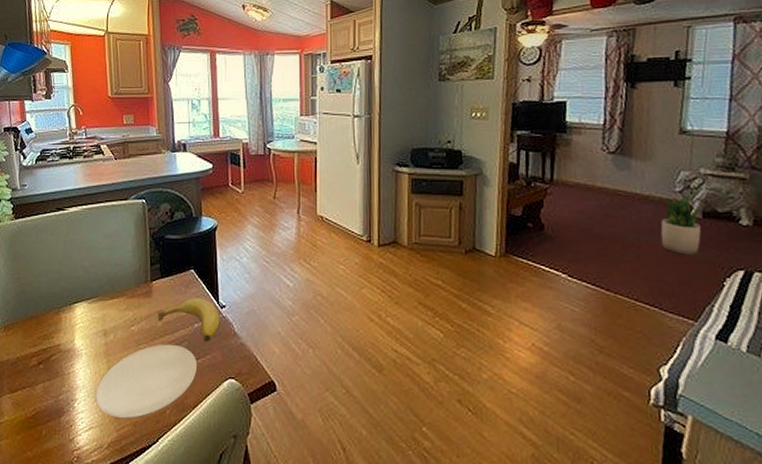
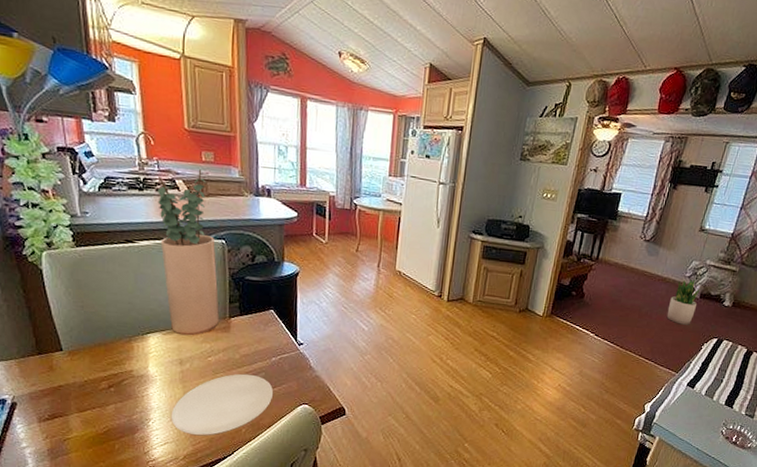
vase: none [84,132,142,304] -> present [157,169,220,336]
fruit: present [157,298,220,343] -> none [235,335,297,374]

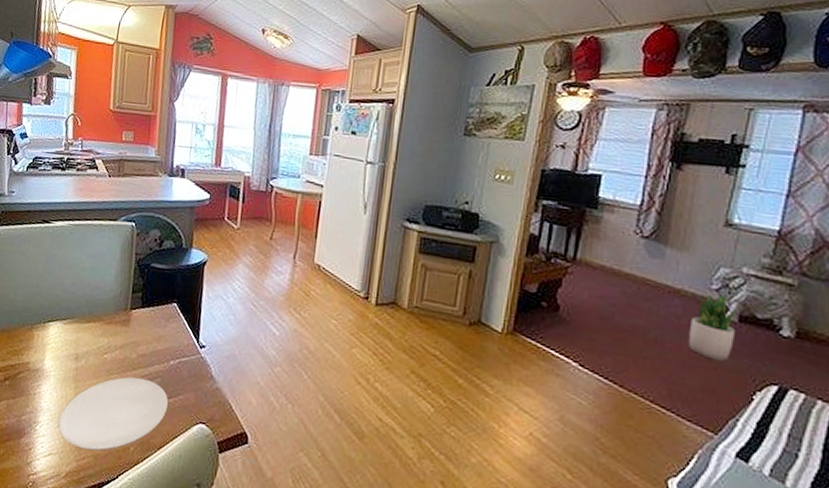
vase: present [157,169,220,336] -> none [72,149,125,328]

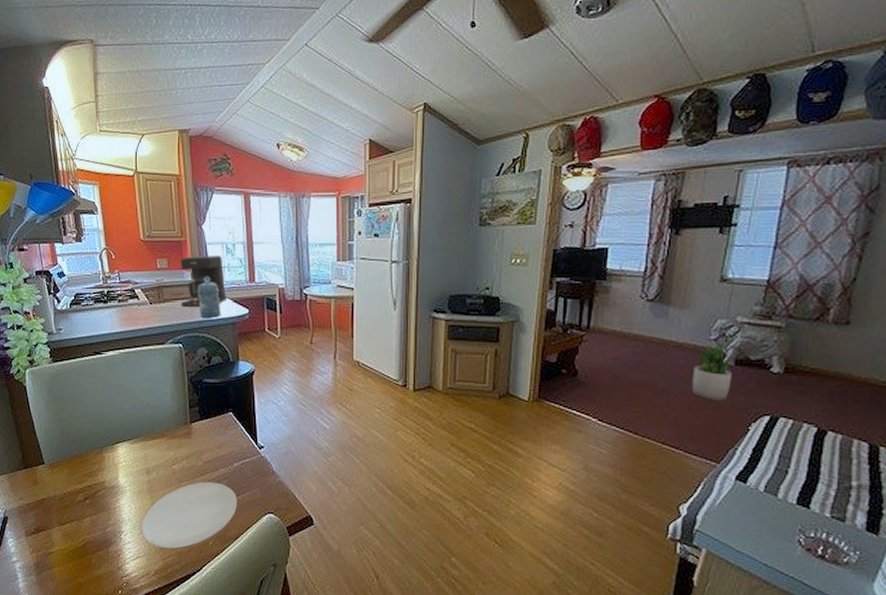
coffee maker: none [140,132,190,186] -> present [180,256,228,307]
canister: none [158,154,182,199] -> present [197,276,221,317]

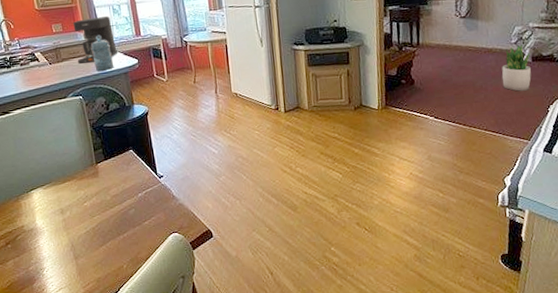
plate: present [141,481,238,550] -> none [60,212,146,278]

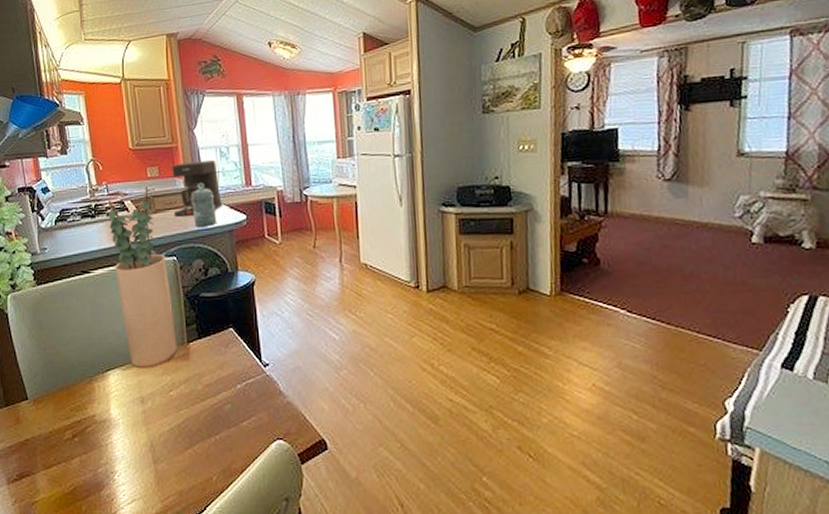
vase: none [21,40,89,187] -> present [107,186,178,369]
planter: present [501,45,531,91] -> none [720,220,763,283]

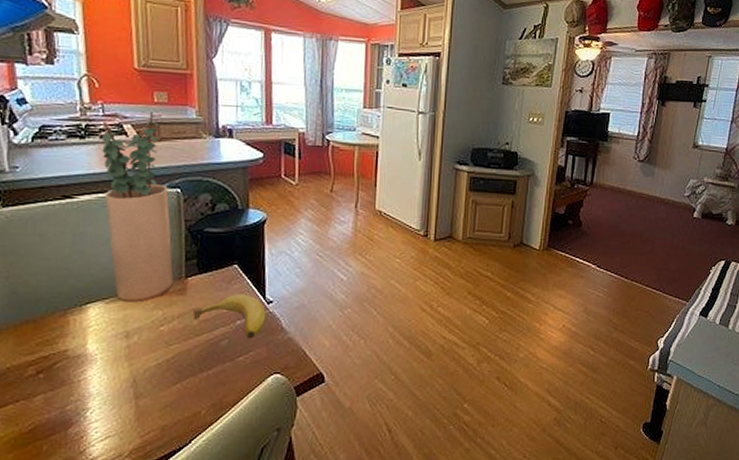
coffee maker: present [172,160,223,217] -> none [181,91,239,148]
canister: present [190,182,217,227] -> none [202,114,231,161]
fruit: none [196,357,264,404] -> present [192,294,266,339]

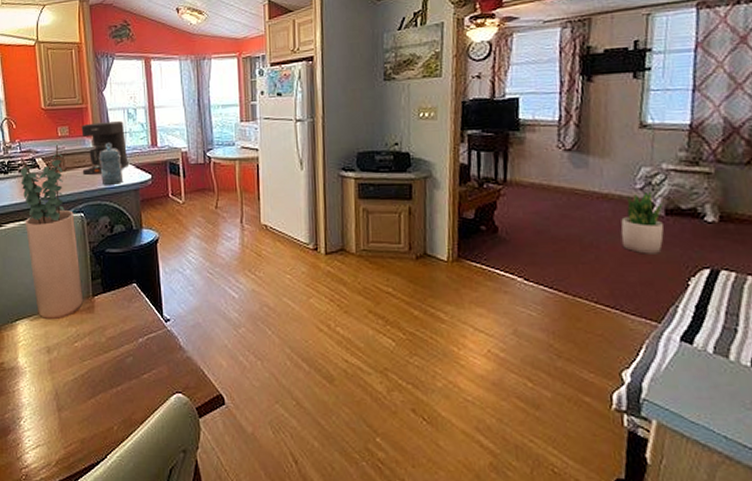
coffee maker: none [181,91,239,148] -> present [81,121,130,175]
fruit: present [192,294,266,339] -> none [100,312,165,357]
canister: none [202,114,231,161] -> present [98,142,124,185]
planter: none [670,199,702,248] -> present [620,192,664,254]

